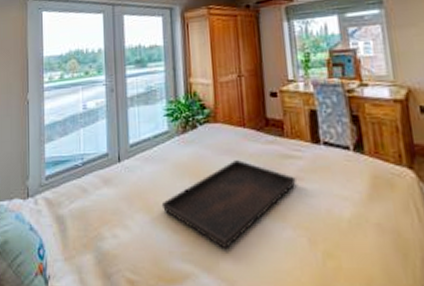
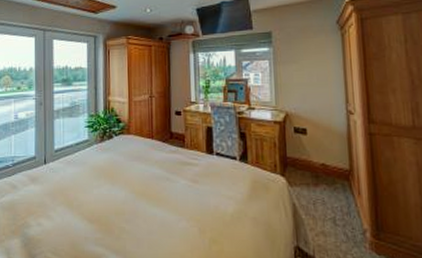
serving tray: present [161,160,296,250] -> none [80,166,192,236]

